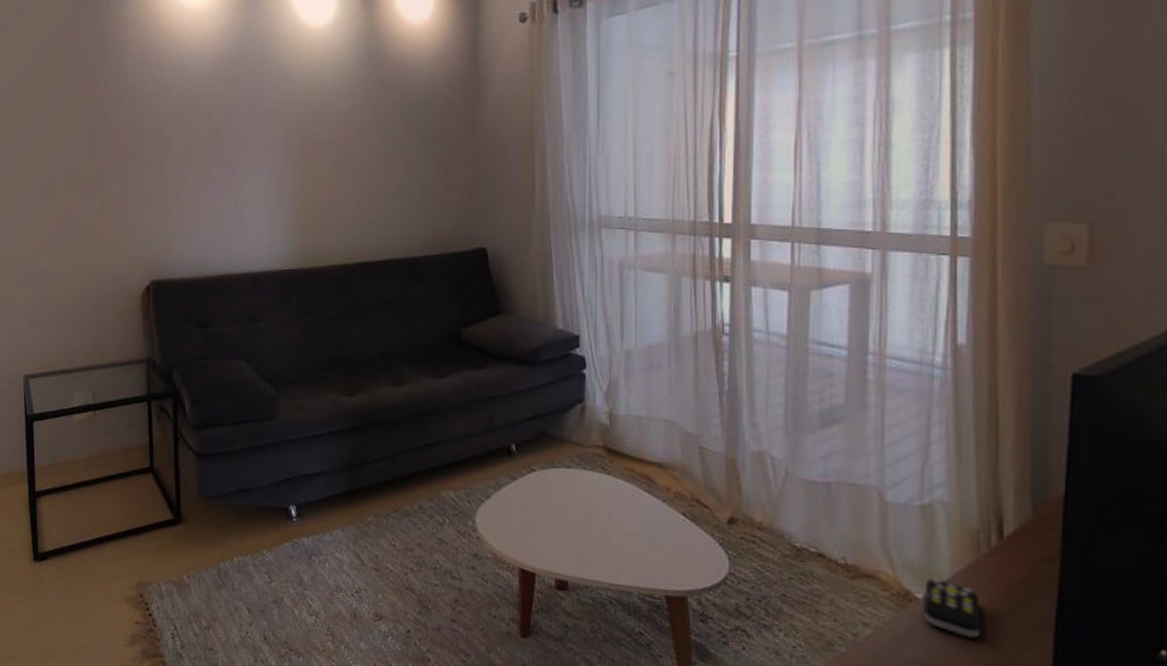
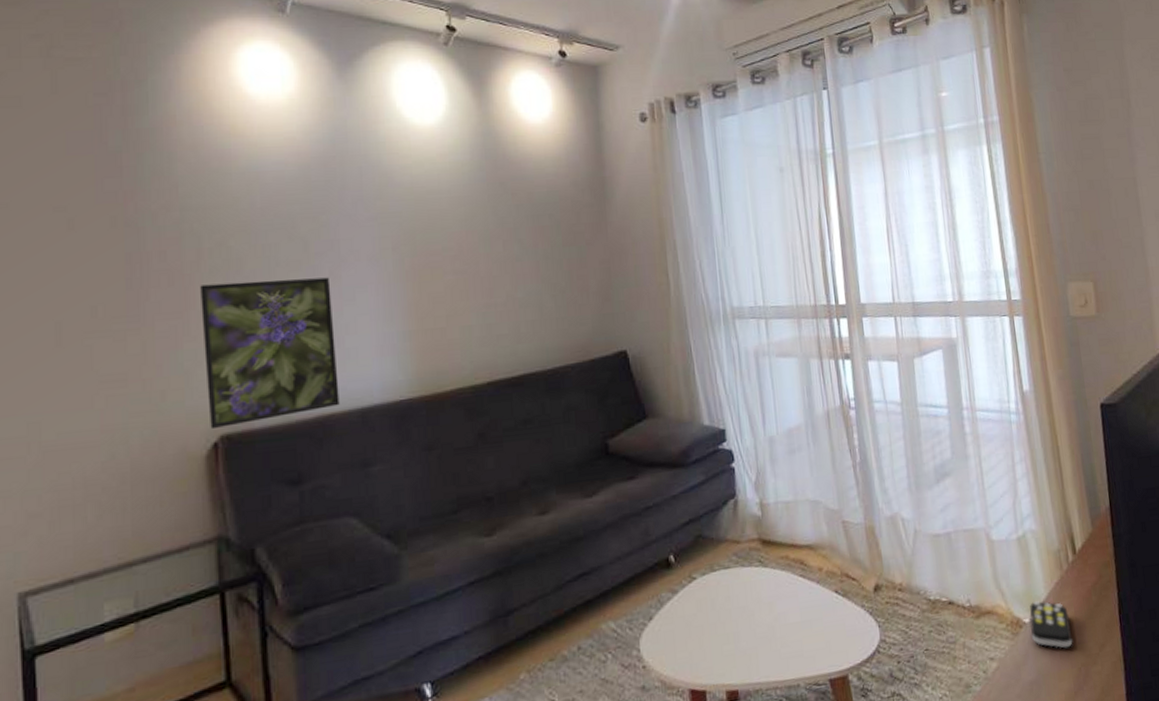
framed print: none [141,159,237,275] -> present [200,277,340,430]

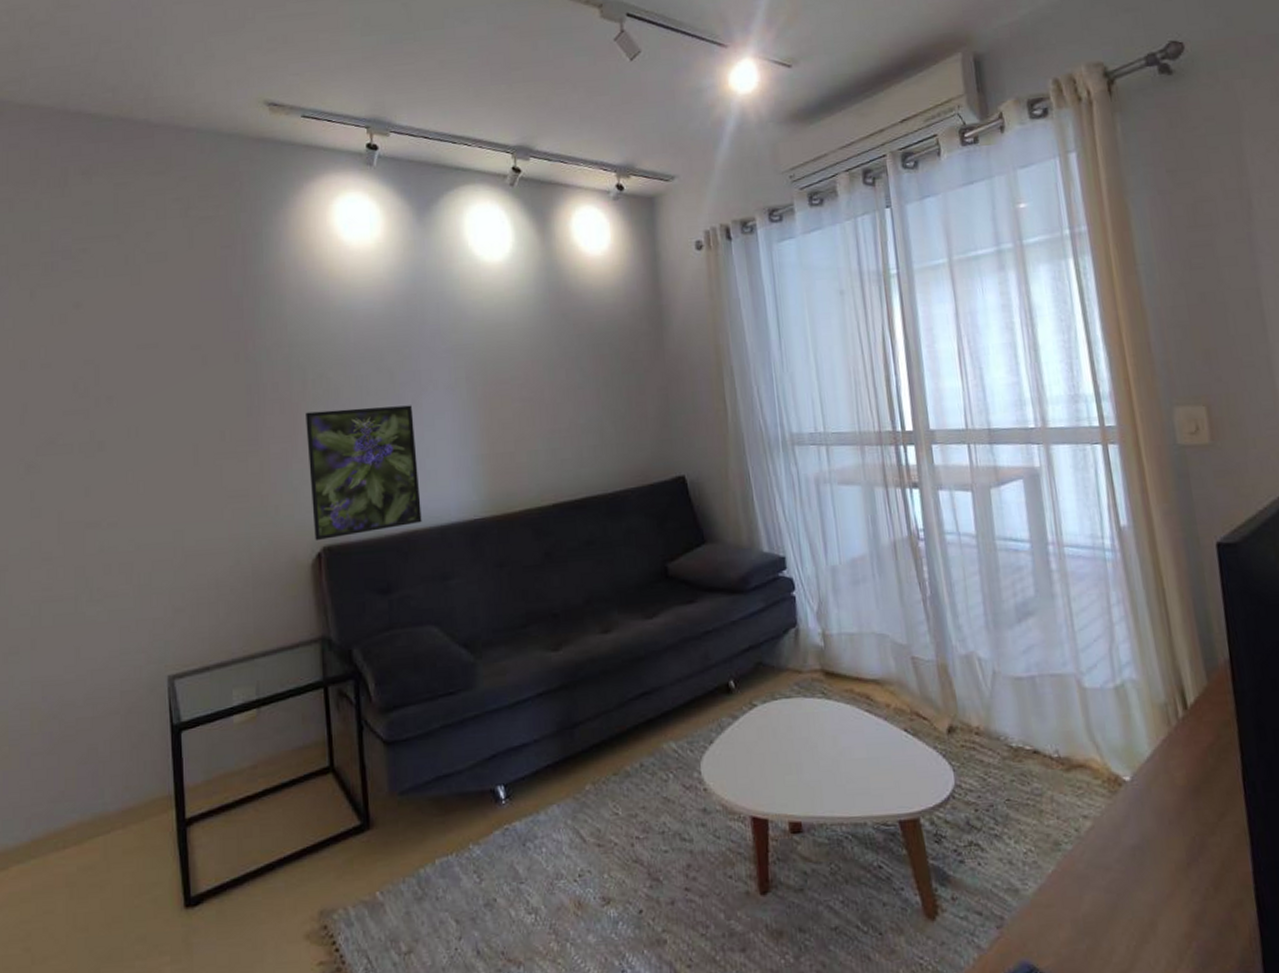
remote control: present [1029,601,1073,649] -> none [1130,758,1185,814]

